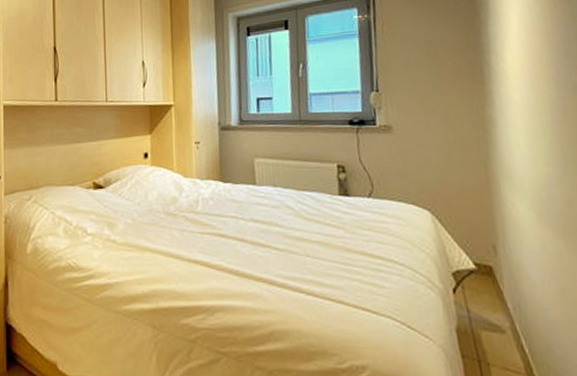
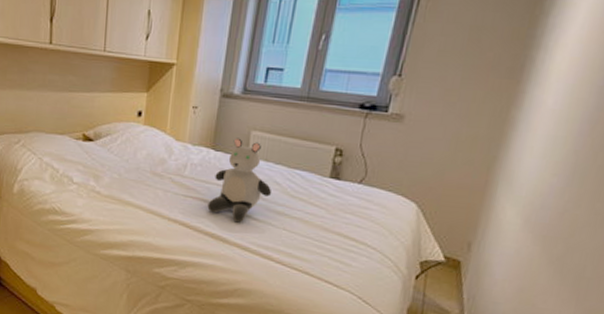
stuffed animal: none [225,167,287,255] -> present [207,137,272,223]

